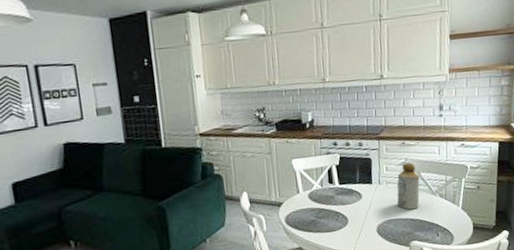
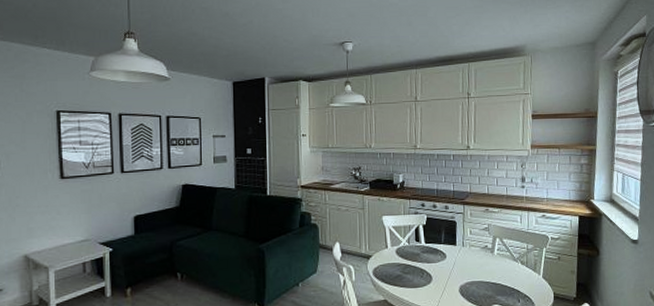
bottle: present [397,162,420,210] -> none [479,228,502,274]

